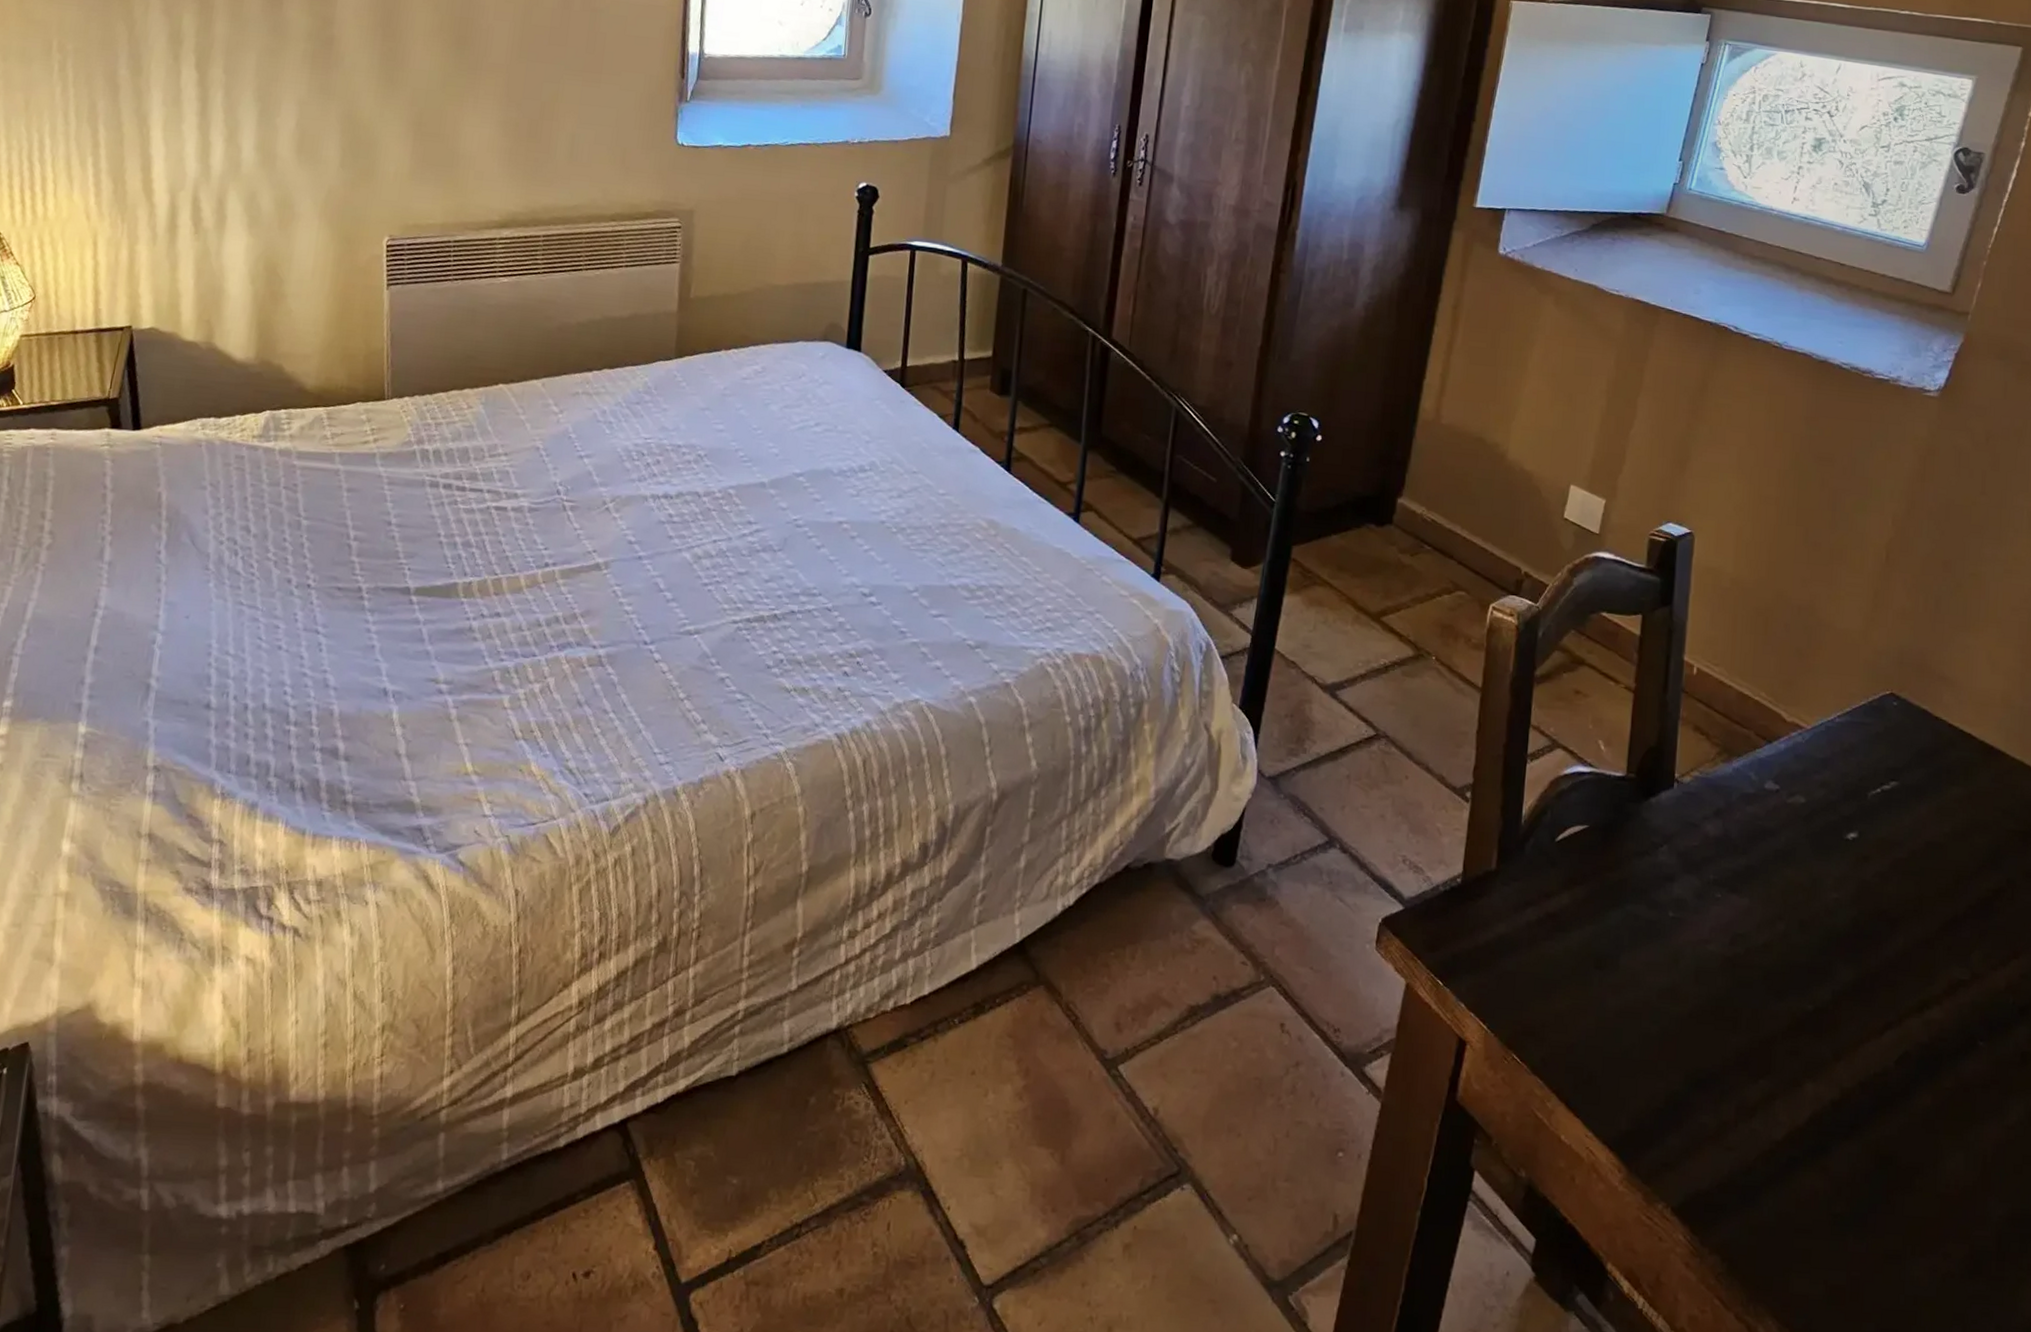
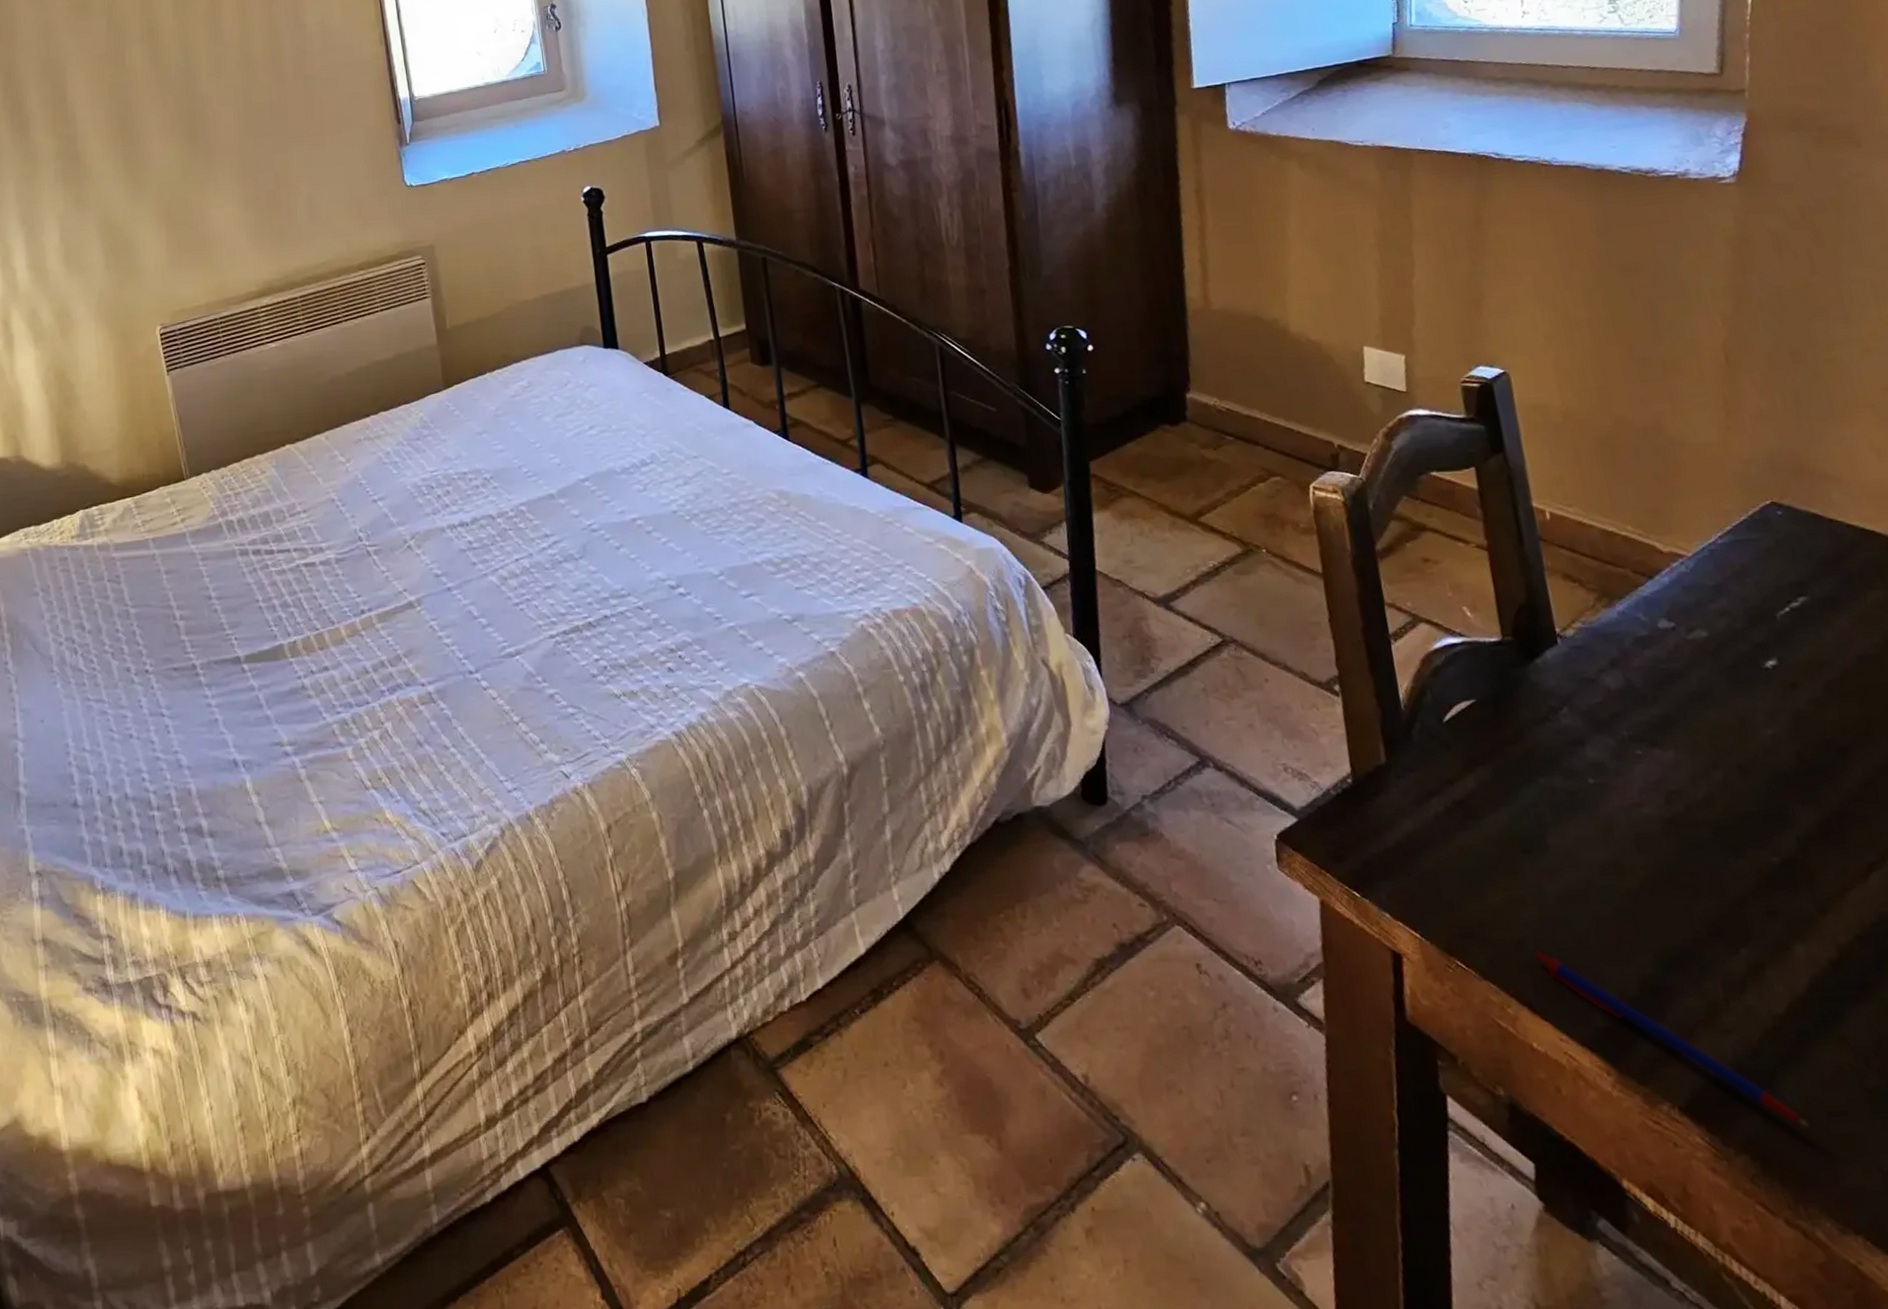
pen: none [1582,1056,1777,1239] -> present [1533,951,1809,1128]

